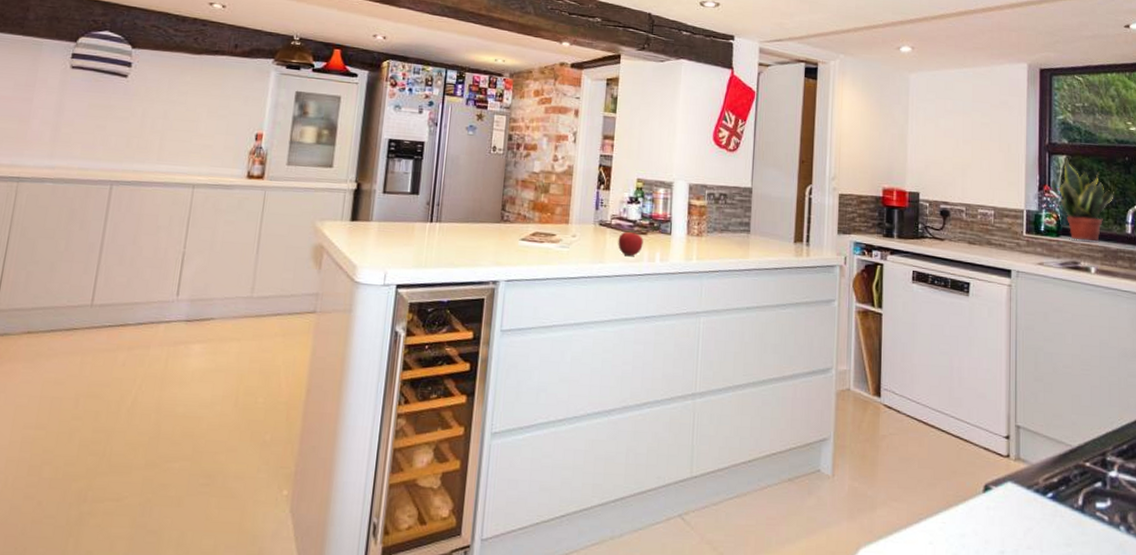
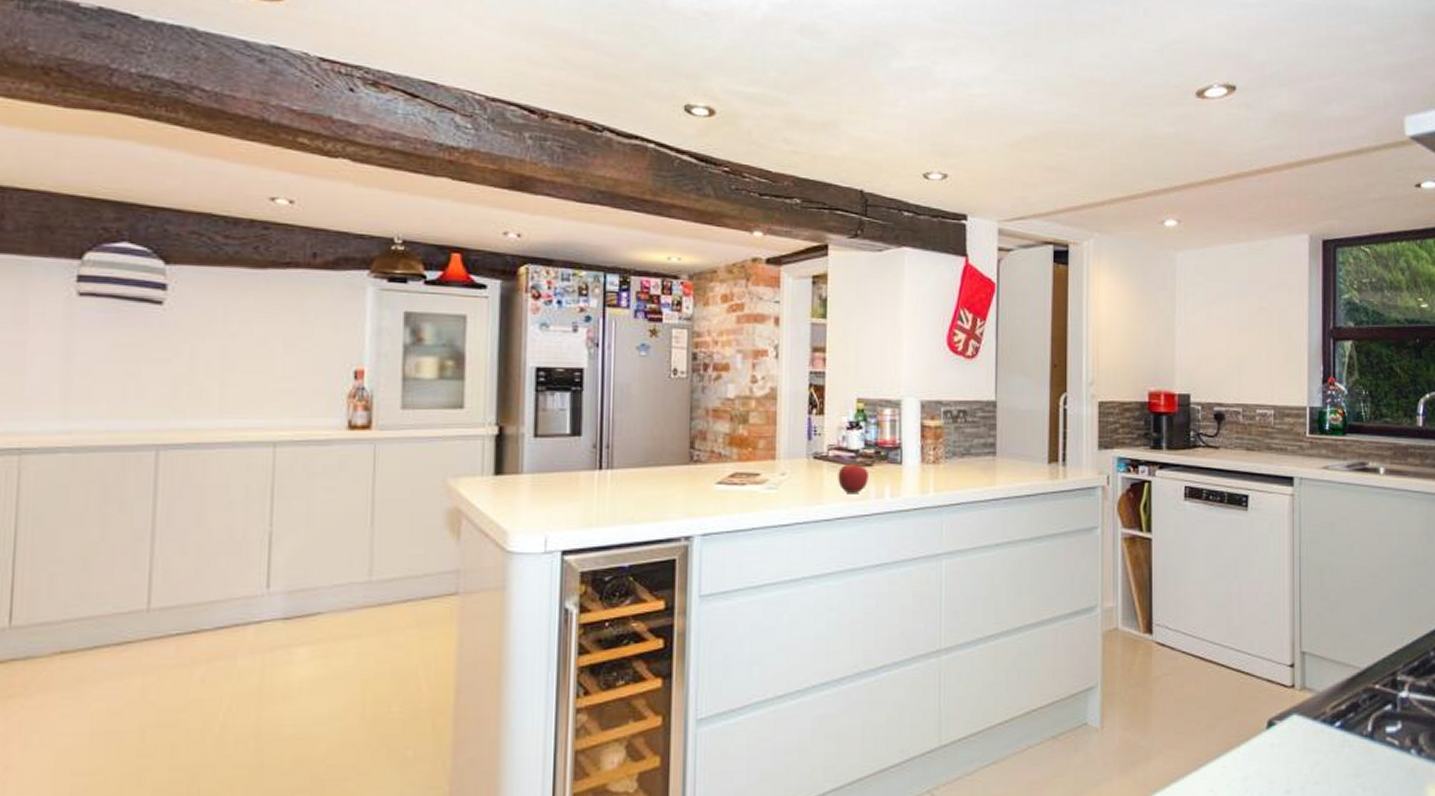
potted plant: present [1051,159,1114,241] -> none [1336,345,1404,437]

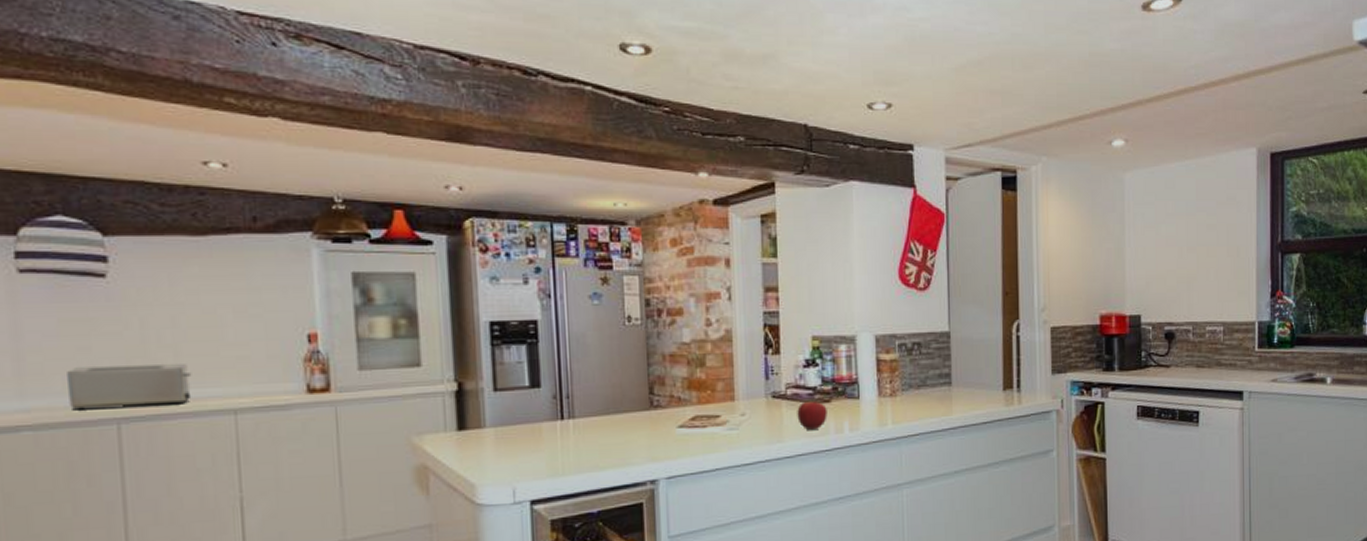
toaster: none [111,392,236,435] -> present [67,364,192,411]

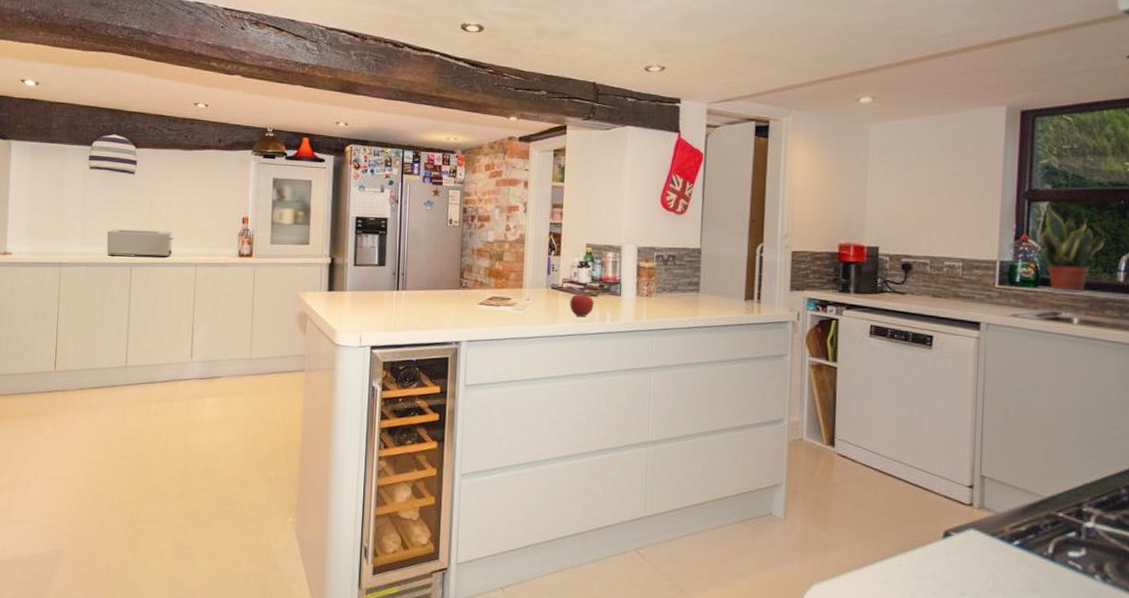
potted plant: none [1284,258,1351,348] -> present [1029,206,1105,290]

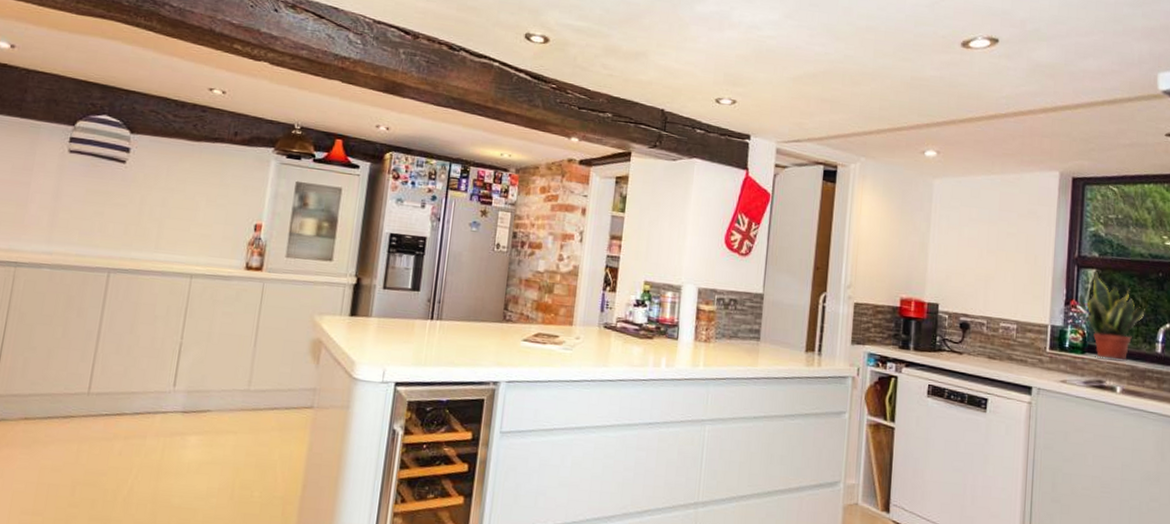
toaster: present [107,229,174,258] -> none [79,226,168,265]
fruit: present [570,293,594,316] -> none [622,334,649,361]

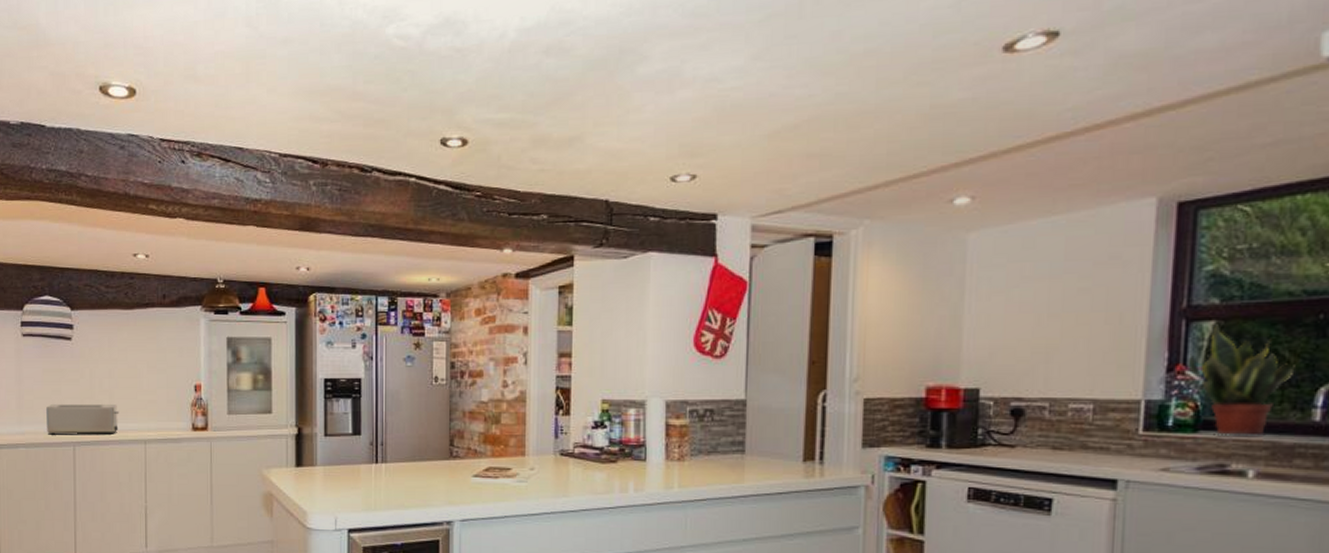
toaster: none [79,226,168,265] -> present [46,404,120,435]

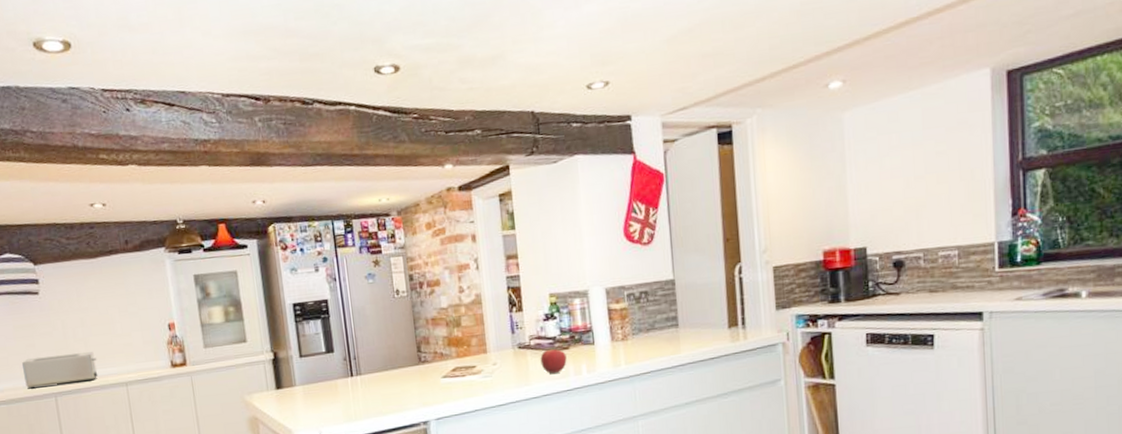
fruit: none [583,458,613,487] -> present [540,347,567,374]
potted plant: present [1187,326,1295,434] -> none [1027,173,1109,264]

